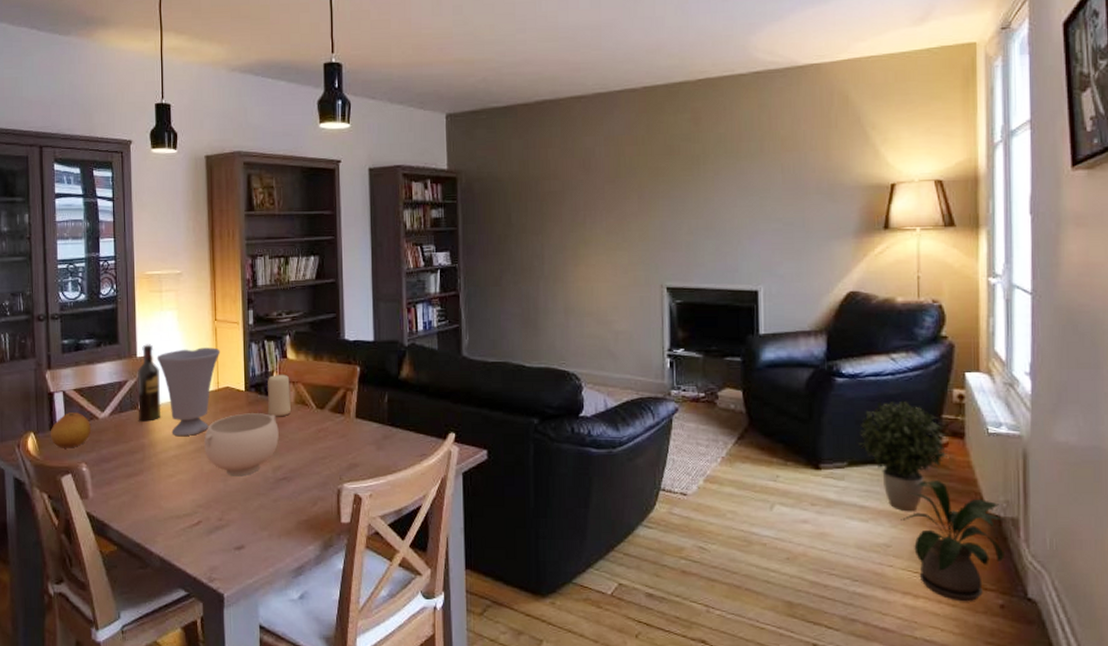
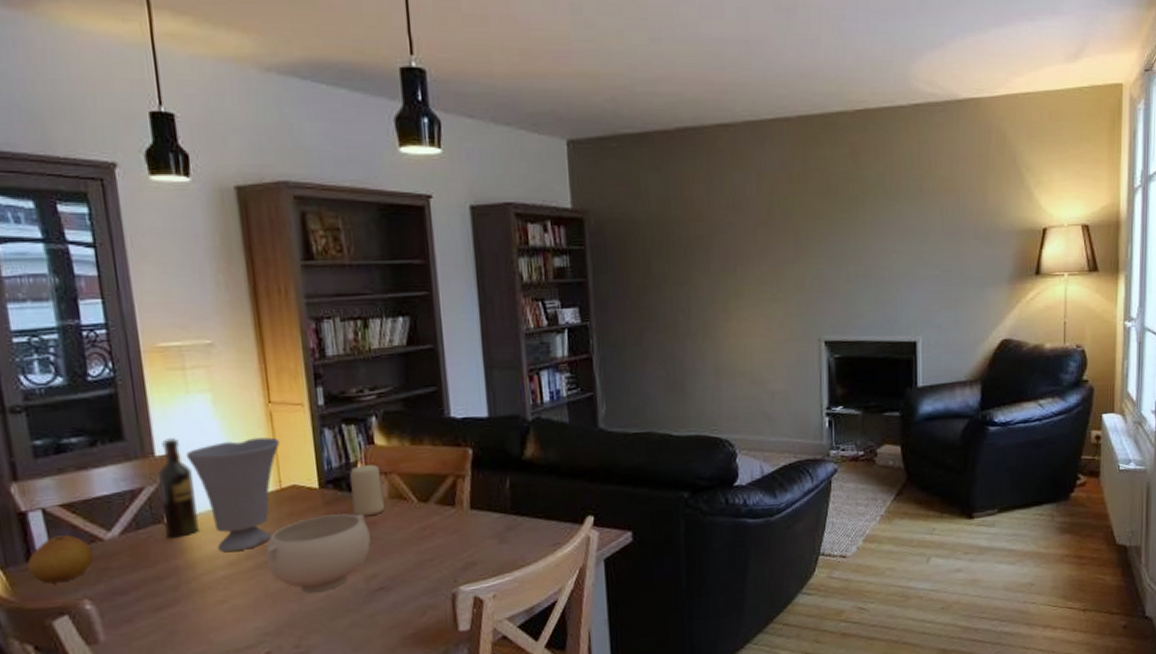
potted plant: present [858,400,949,511] -> none [1008,445,1086,550]
house plant: present [900,481,1005,601] -> none [1043,519,1130,627]

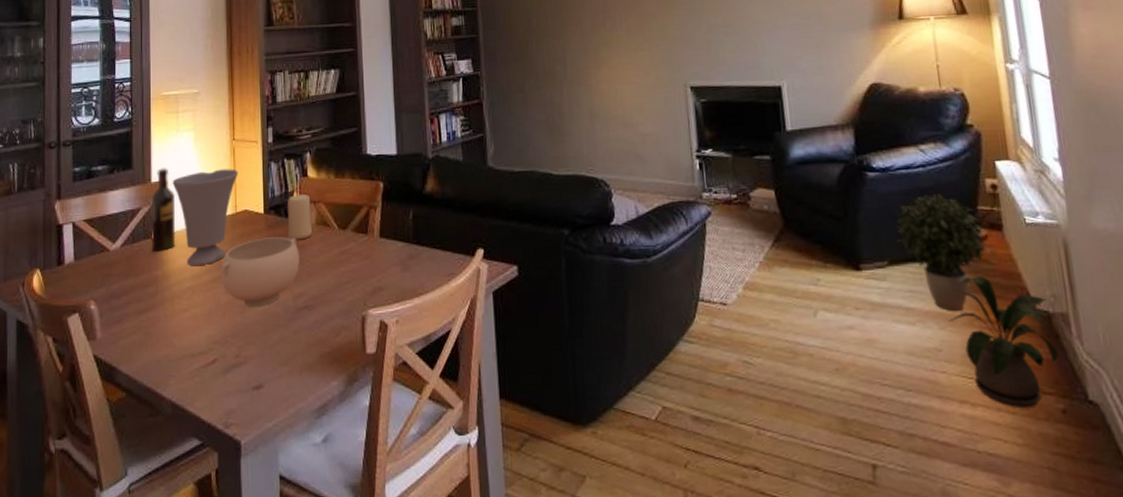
fruit: present [27,535,94,584] -> none [57,245,102,285]
potted plant: none [1008,445,1086,550] -> present [896,193,988,311]
house plant: none [1043,519,1130,627] -> present [948,277,1059,407]

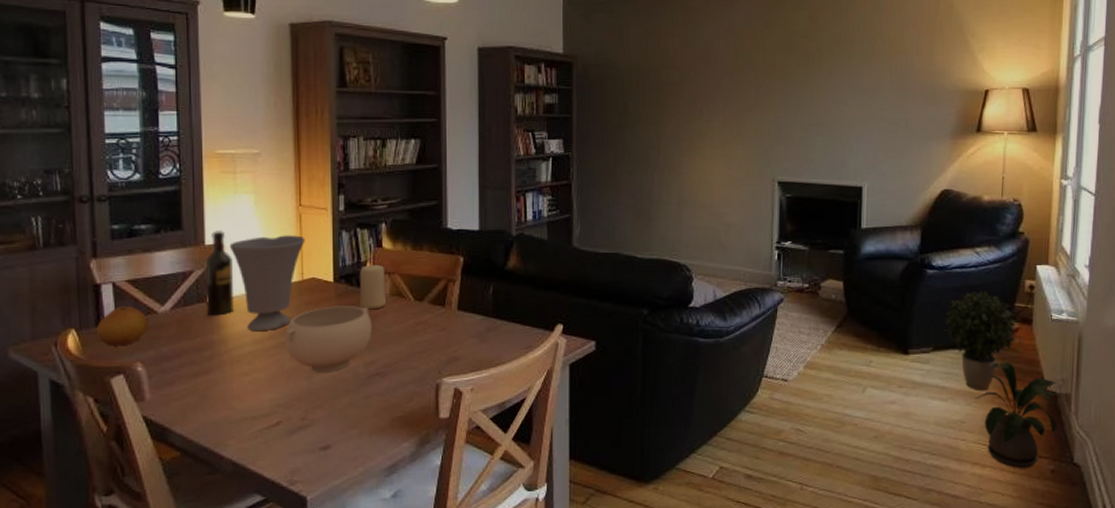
fruit: none [57,245,102,285] -> present [96,306,149,346]

